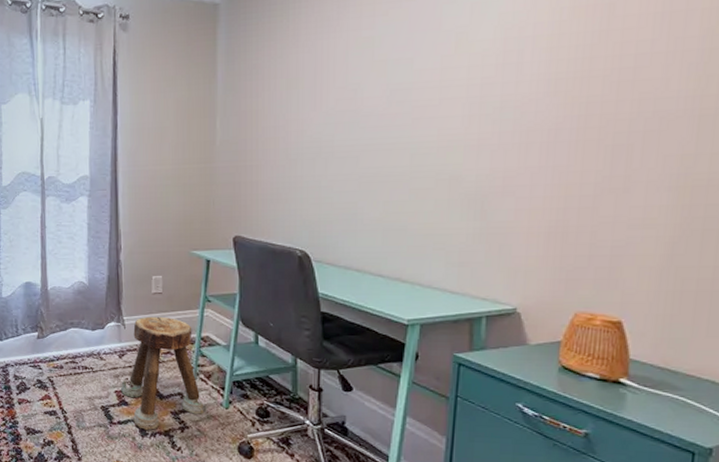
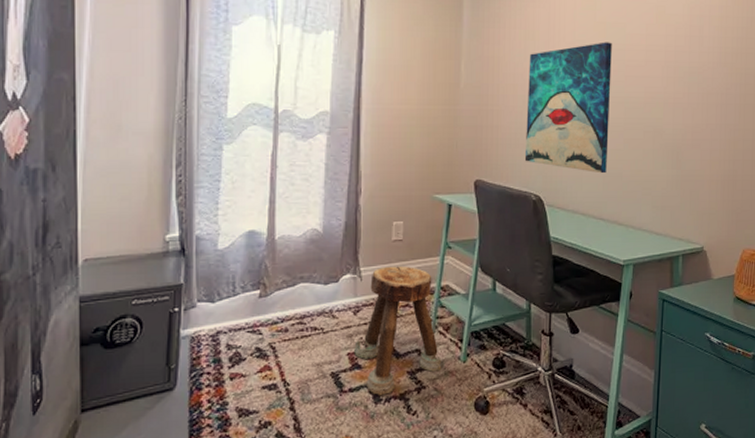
wall art: none [288,81,395,228] -> present [524,42,612,174]

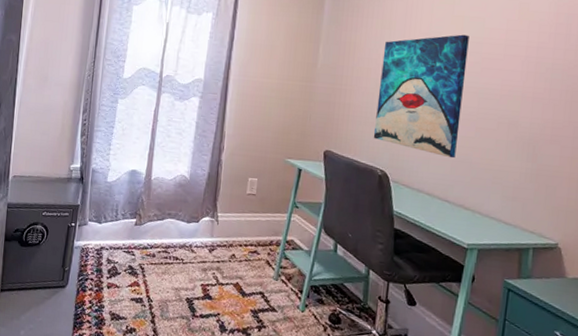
stool: present [353,266,442,396] -> none [206,215,282,327]

